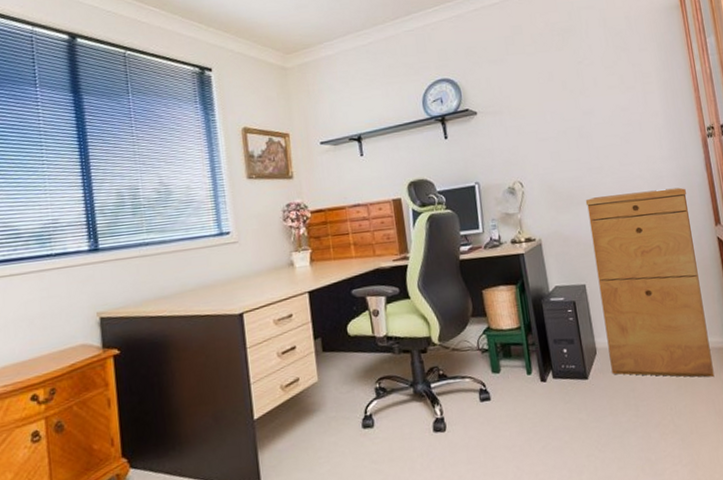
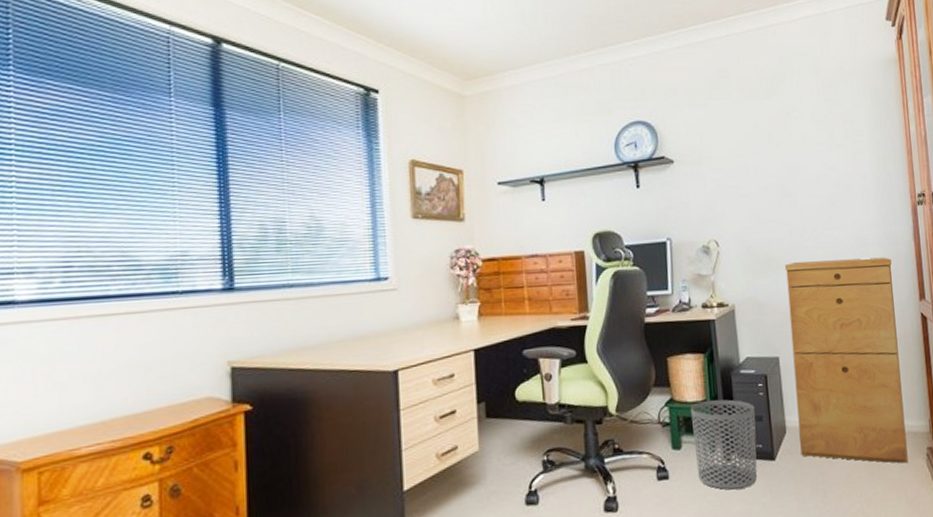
waste bin: none [506,325,572,408] -> present [690,399,758,490]

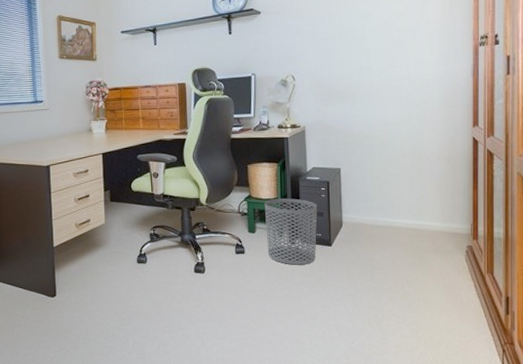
filing cabinet: present [784,257,908,464] -> none [350,90,449,257]

